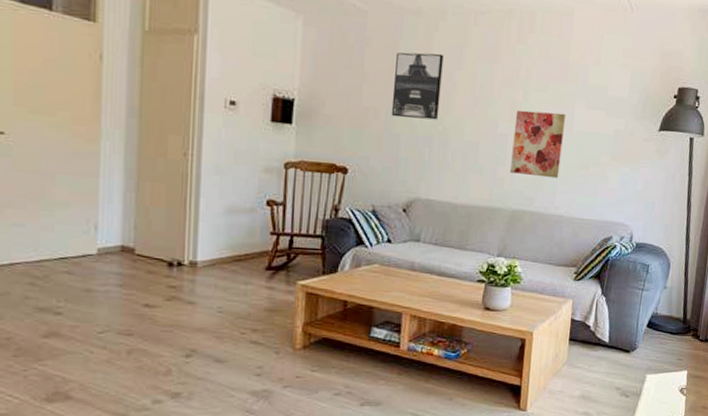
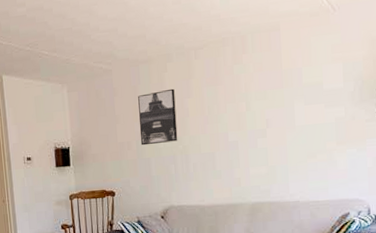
wall art: present [510,110,566,179] -> none [242,113,289,172]

